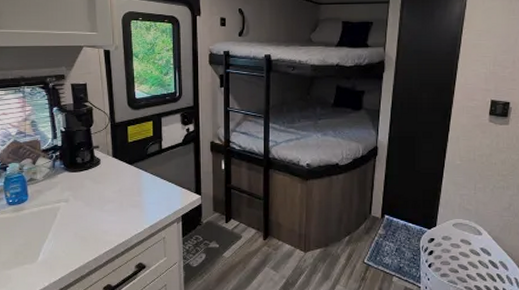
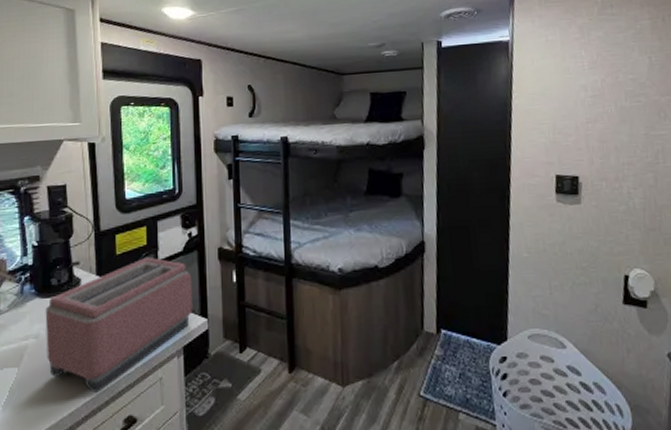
toaster: none [73,145,189,245] -> present [45,256,193,393]

